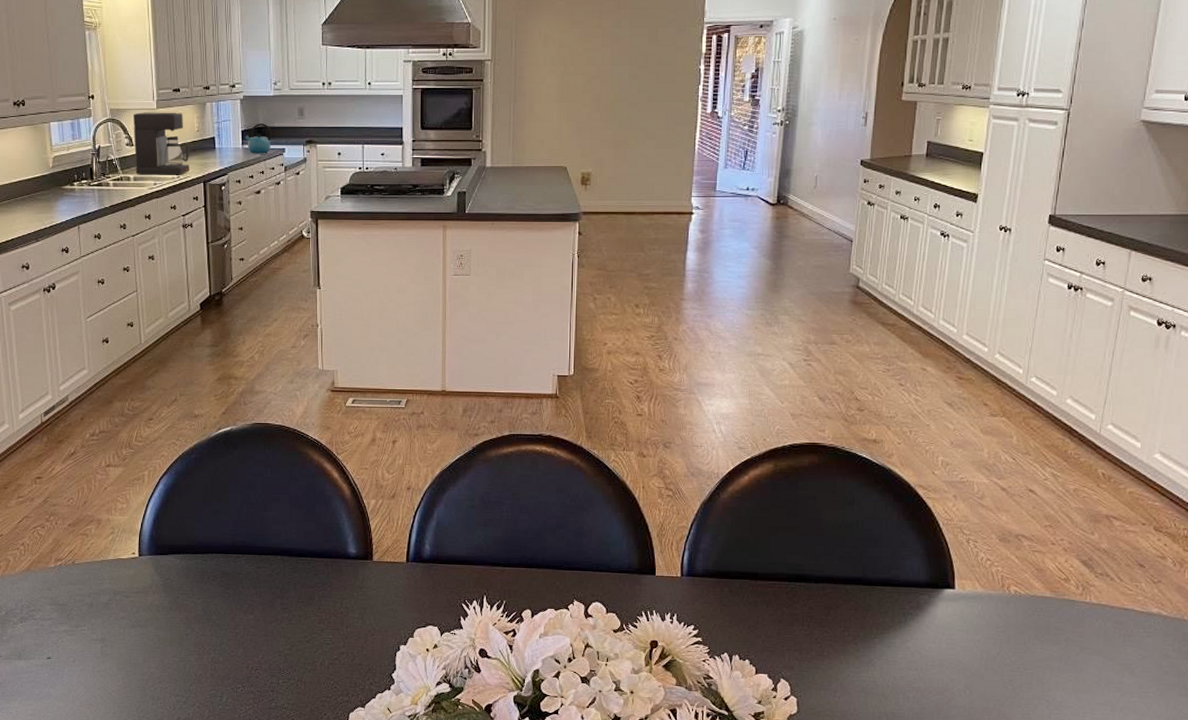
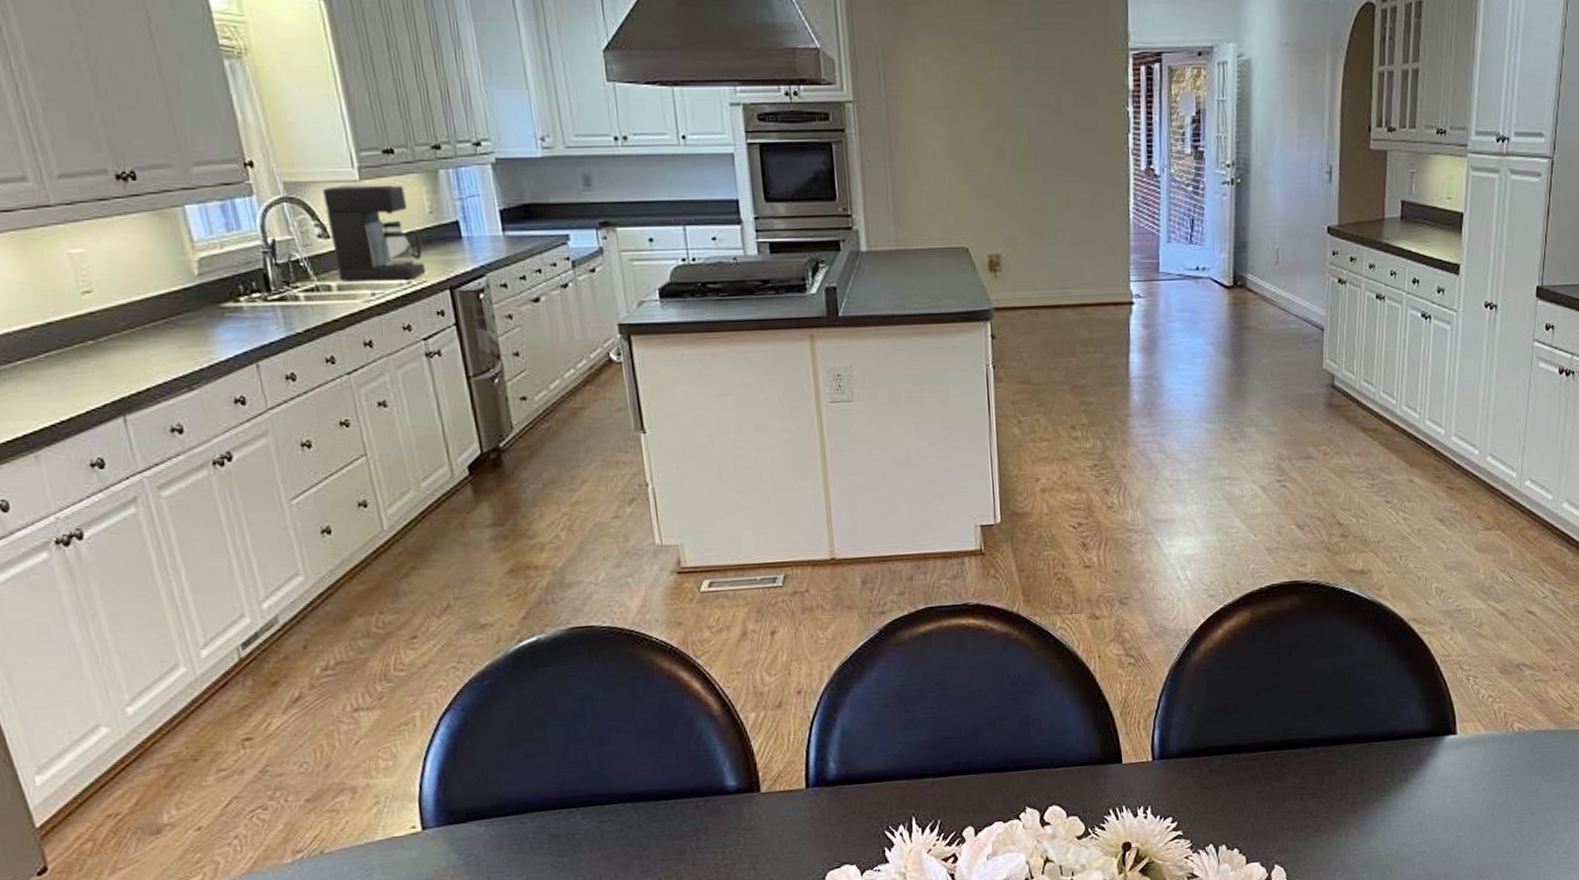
kettle: present [244,123,272,154] -> none [504,198,548,244]

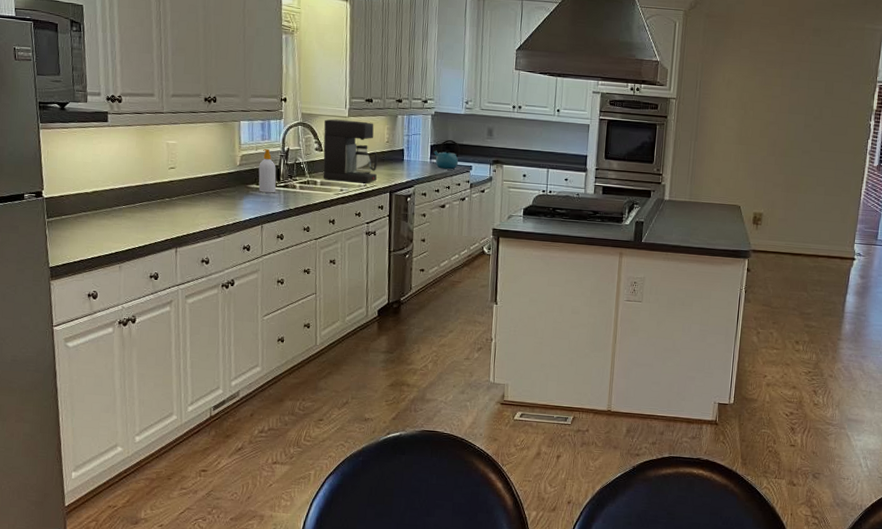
soap bottle: none [231,243,267,313] -> present [258,148,276,193]
kettle: none [504,198,548,244] -> present [433,139,461,170]

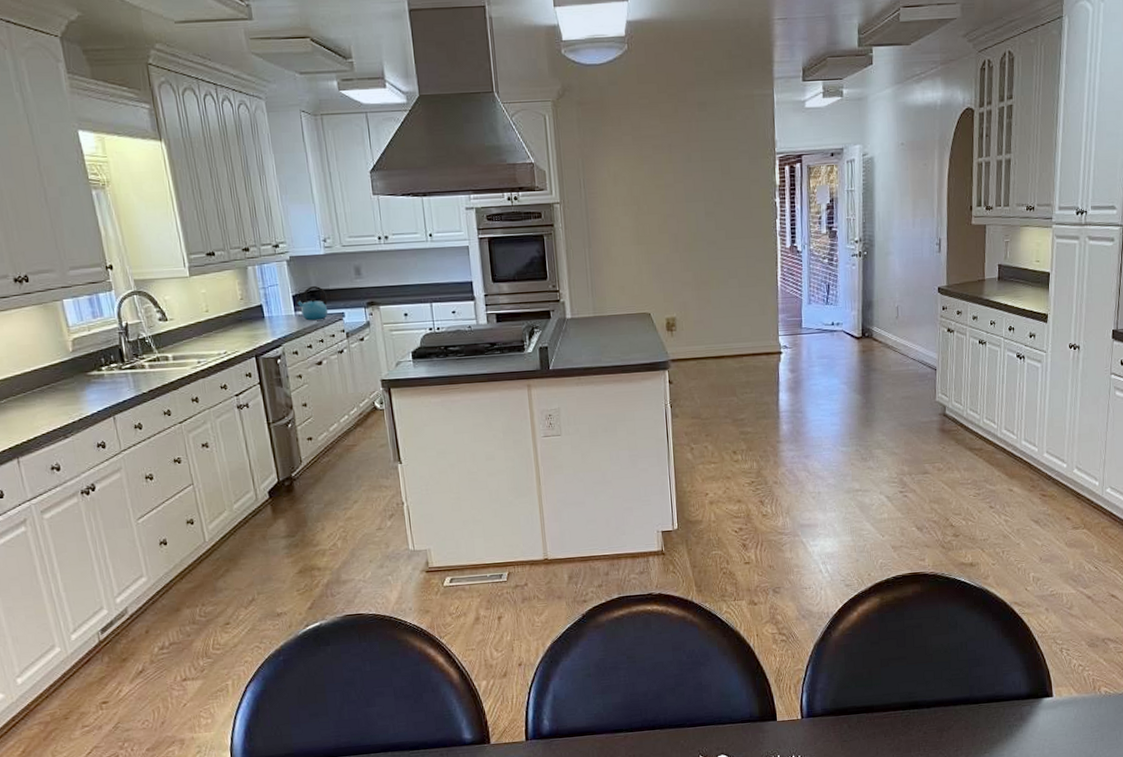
soap bottle: present [258,148,276,193] -> none [95,327,122,379]
coffee maker: present [323,119,378,184] -> none [163,279,237,353]

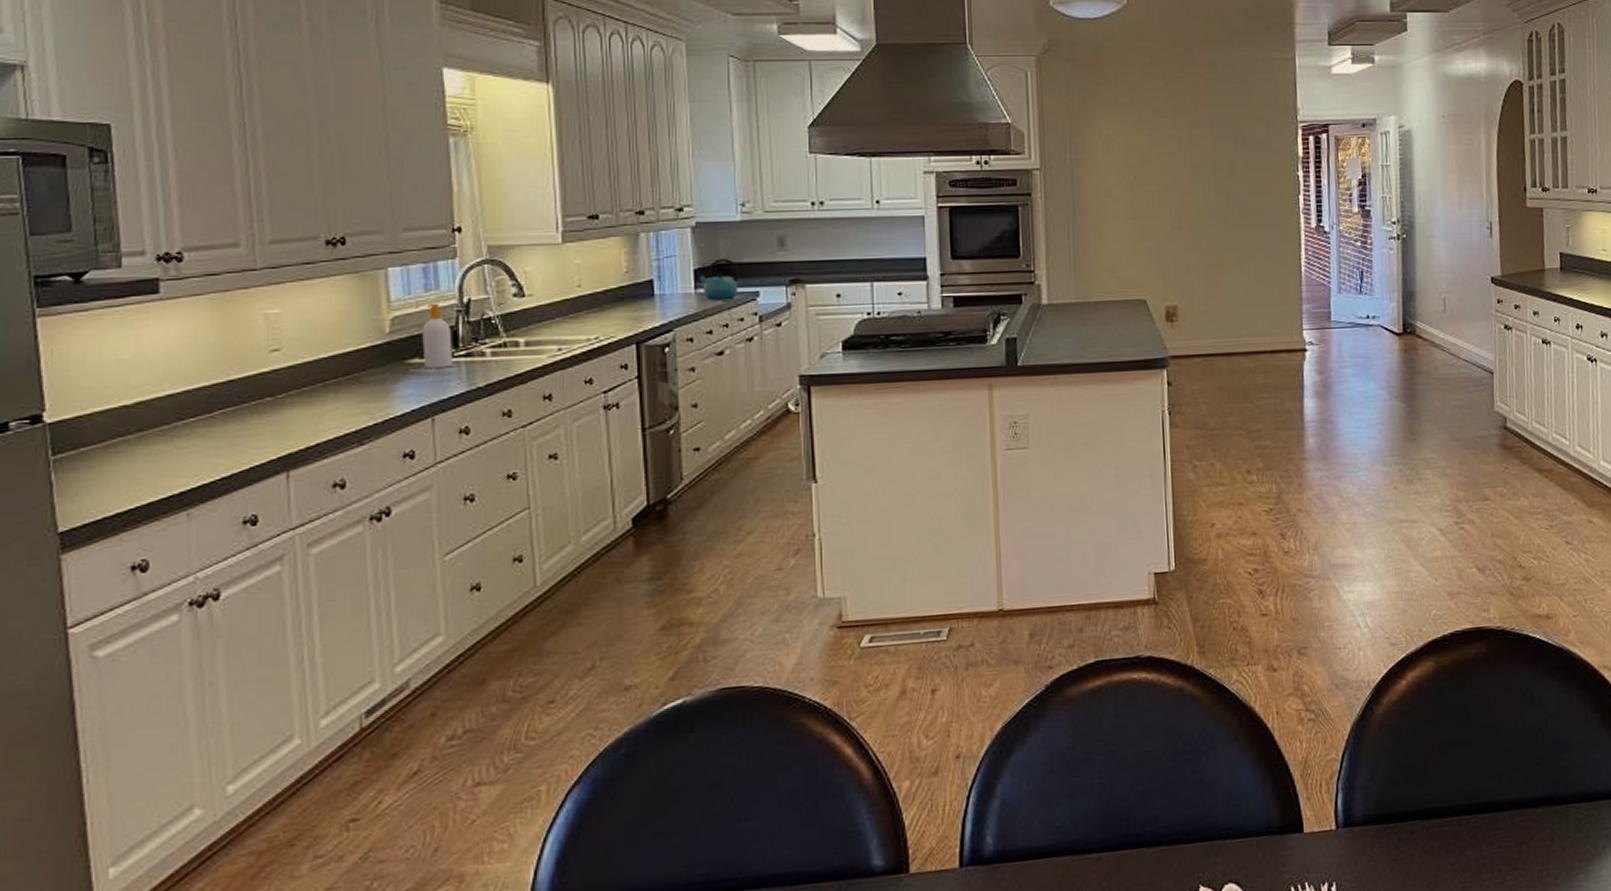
soap bottle: none [95,327,122,379] -> present [422,303,452,369]

